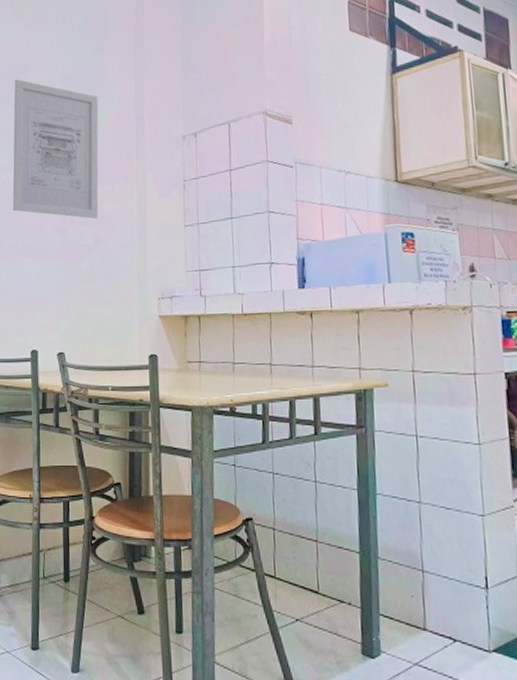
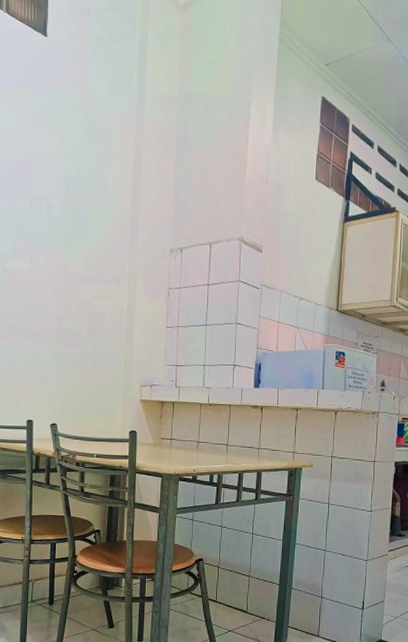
wall art: present [12,79,99,219] -> none [14,174,98,312]

